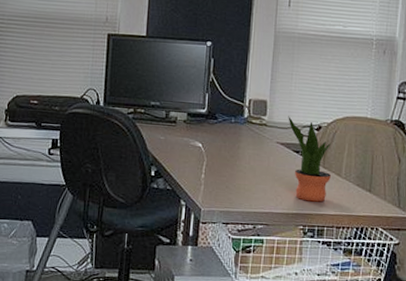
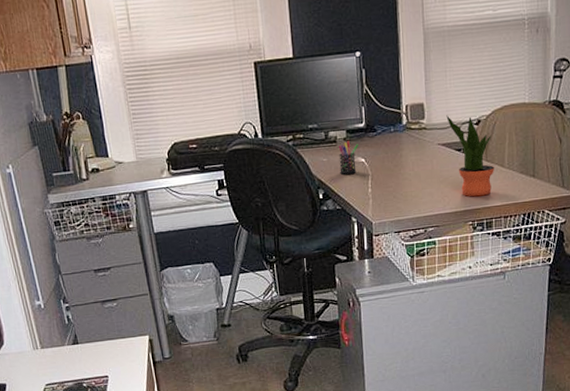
pen holder: none [175,124,198,157] -> present [338,141,358,175]

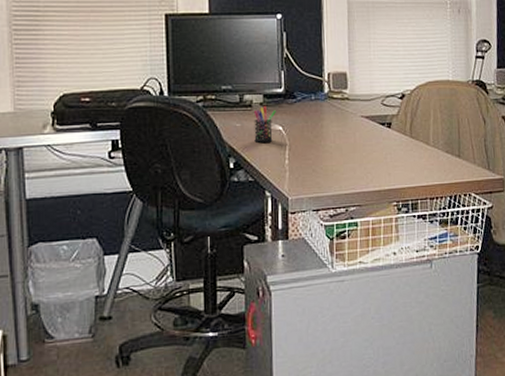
potted plant: present [446,115,494,197] -> none [370,87,419,175]

